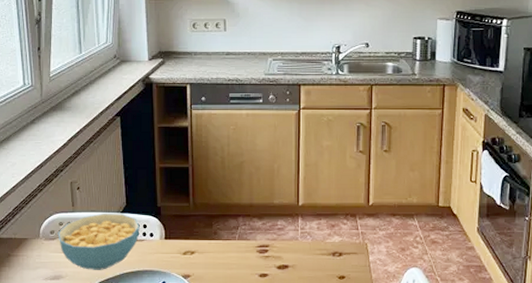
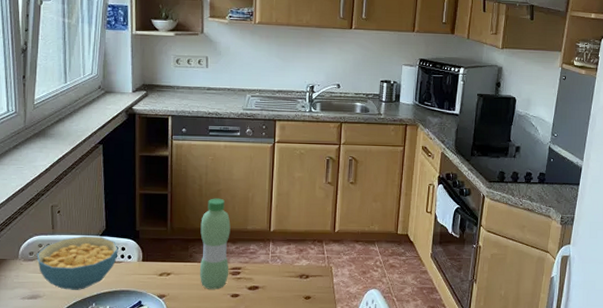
water bottle: none [224,170,256,269] -> present [199,198,231,289]

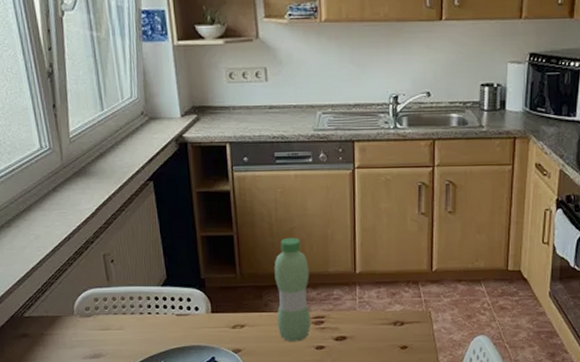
cereal bowl: present [37,235,118,290] -> none [93,286,184,347]

